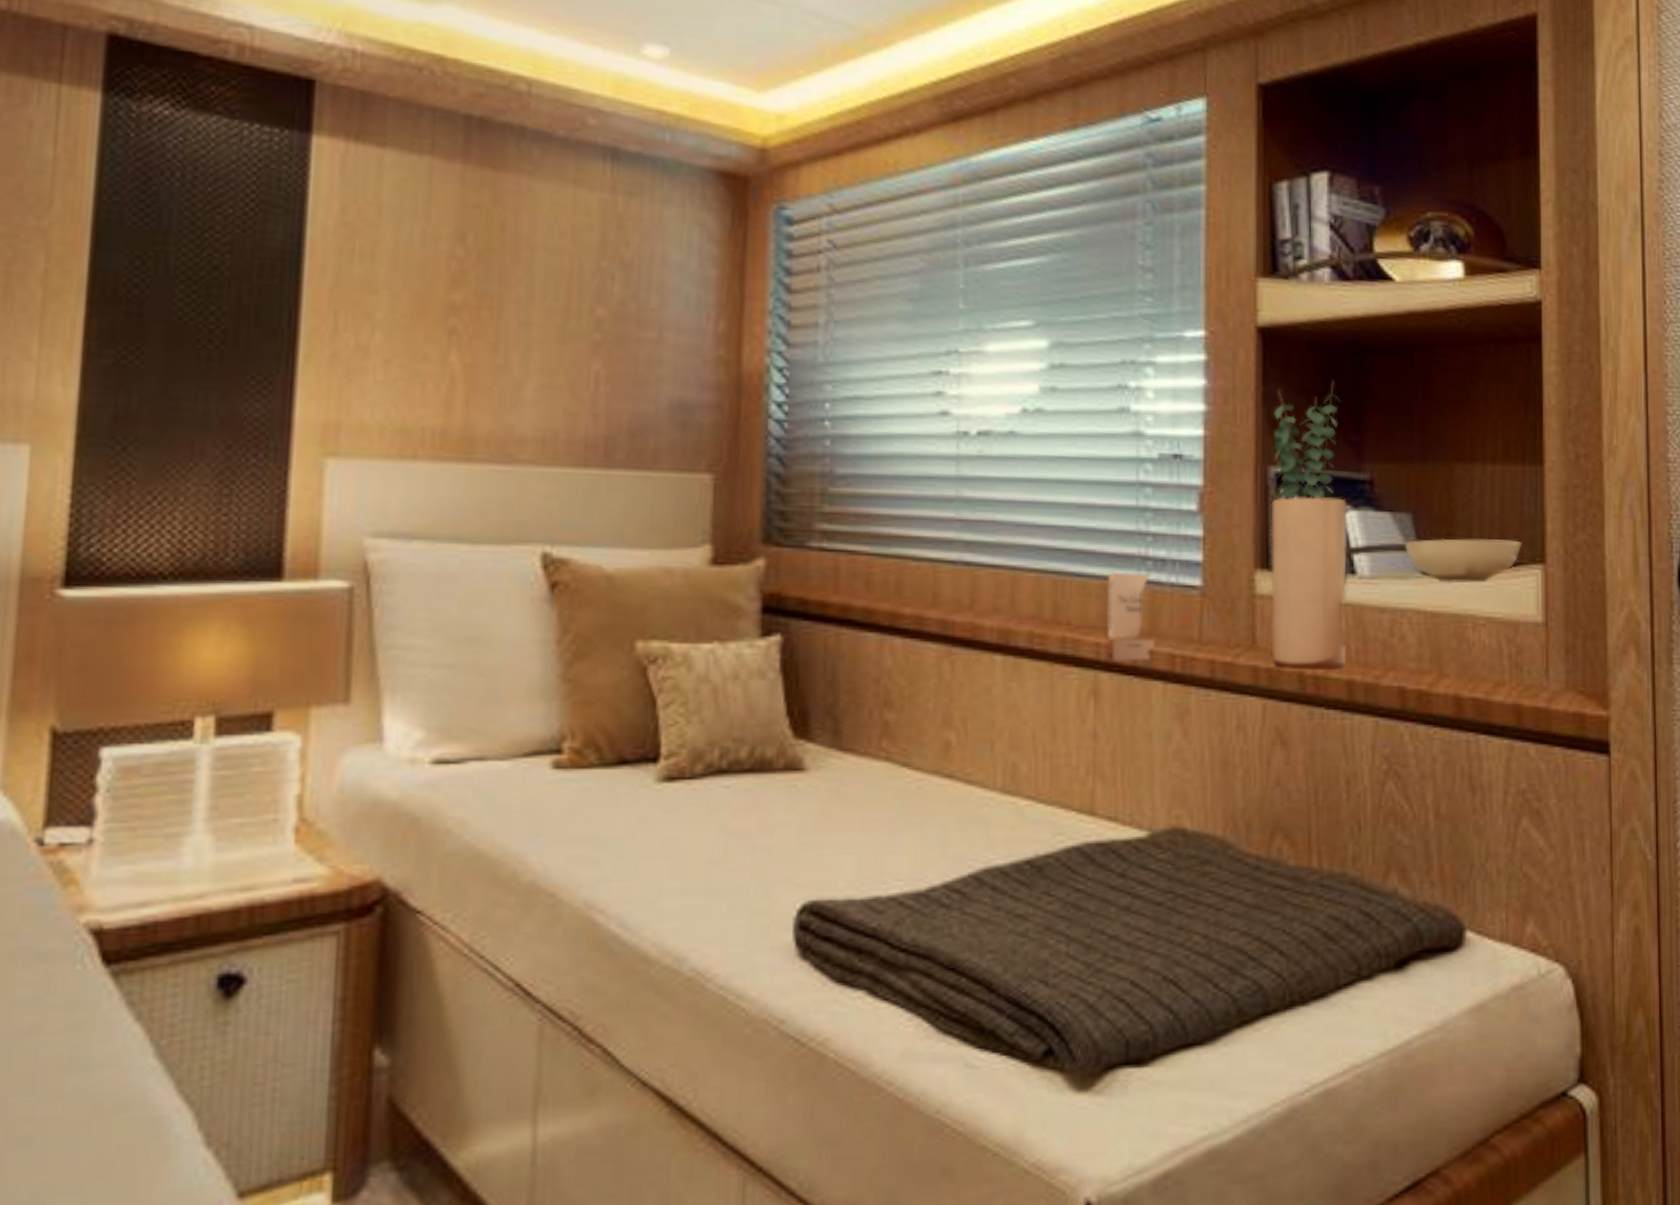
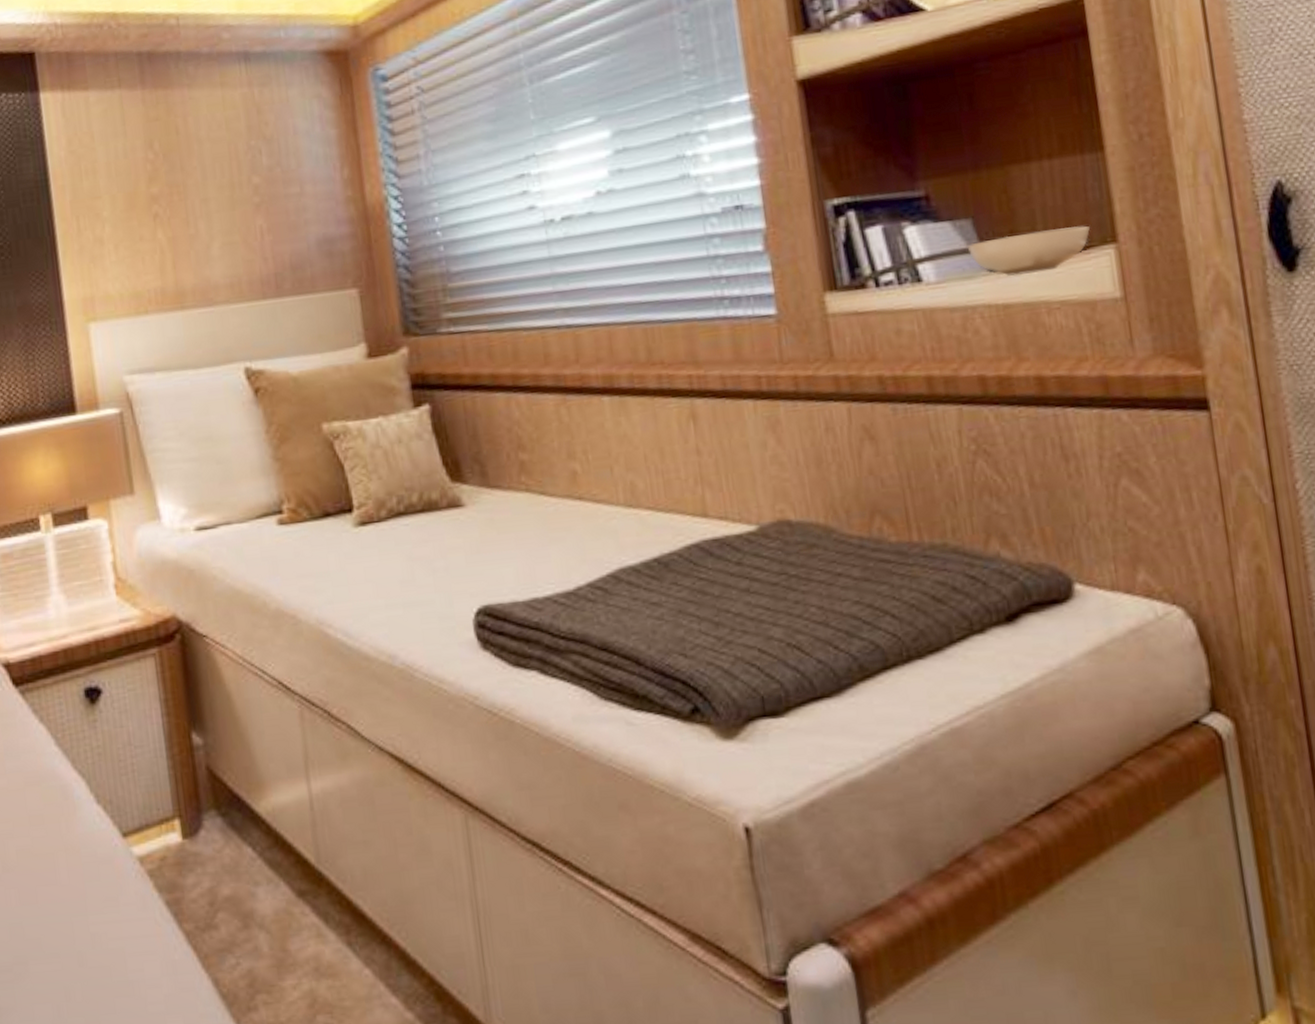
book: present [1107,572,1155,661] -> none [690,311,742,389]
vase: present [1270,380,1347,671] -> none [823,113,923,375]

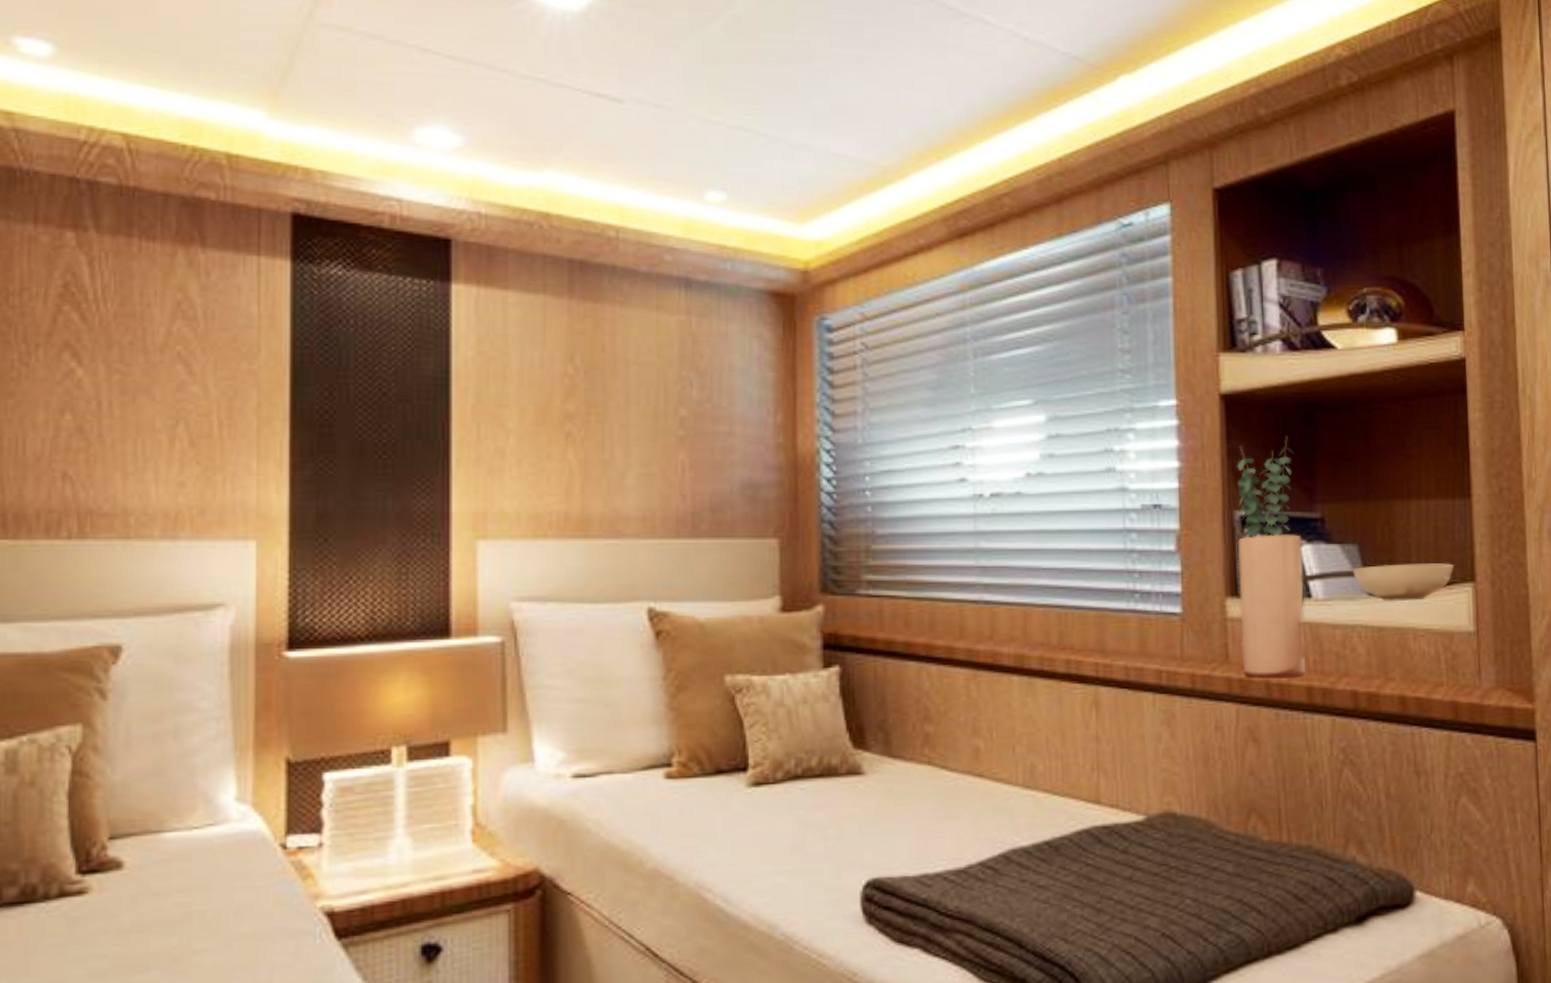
vase: none [823,113,923,375] -> present [1237,436,1306,680]

